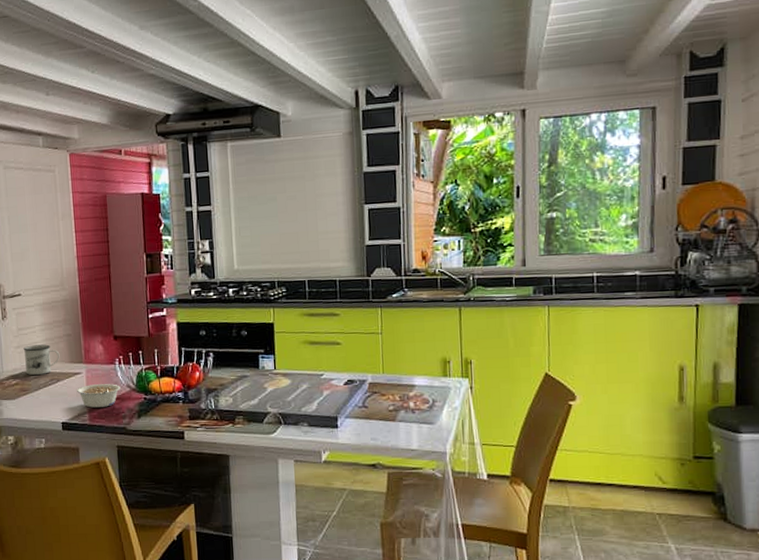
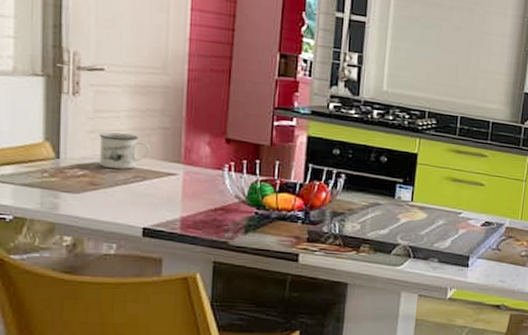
legume: present [76,384,121,408] -> none [167,189,227,217]

